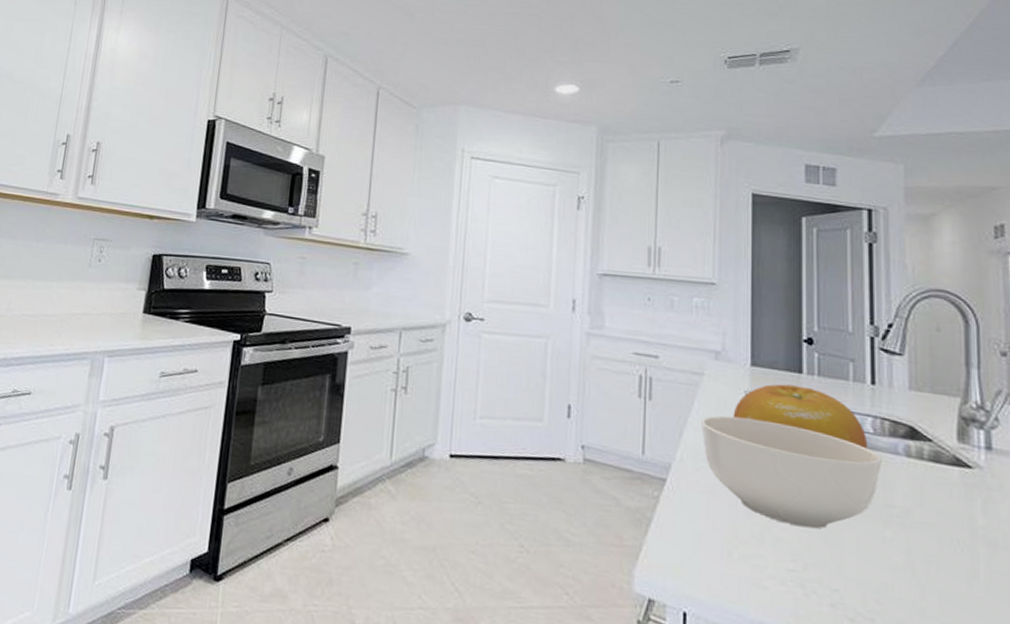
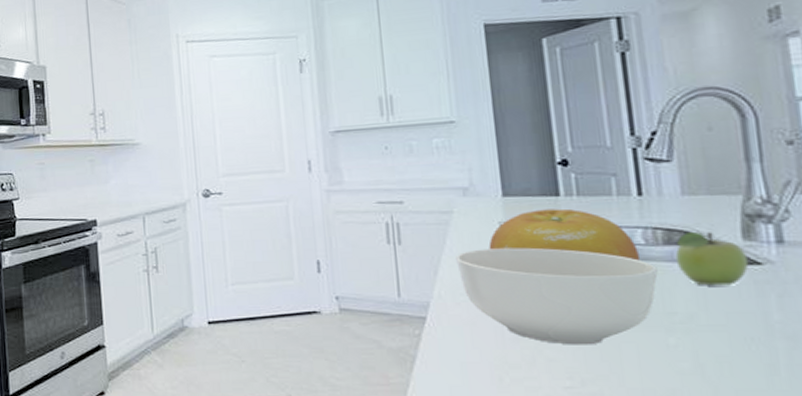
fruit: none [898,426,961,486] -> present [675,231,749,286]

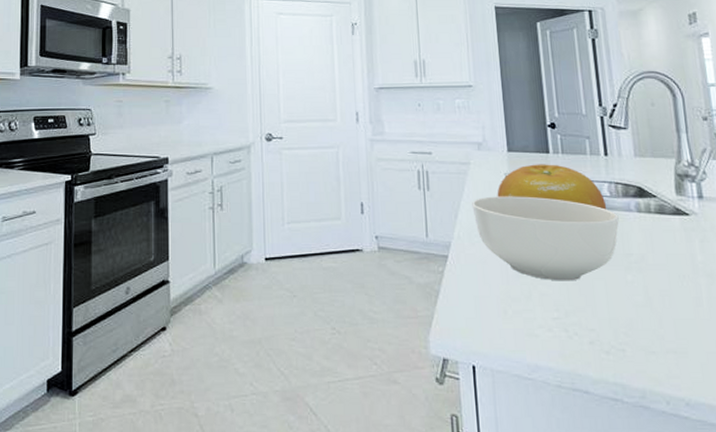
fruit: present [675,231,749,286] -> none [631,186,681,232]

